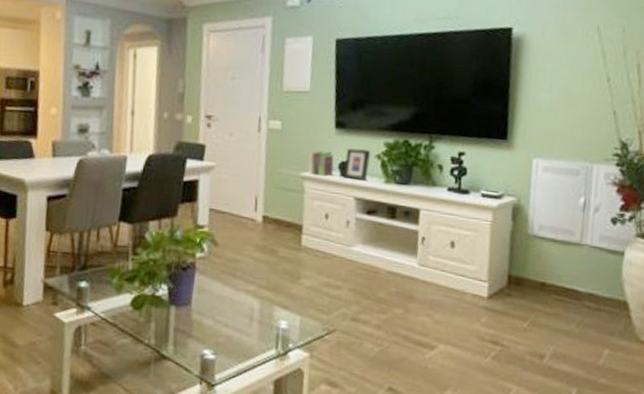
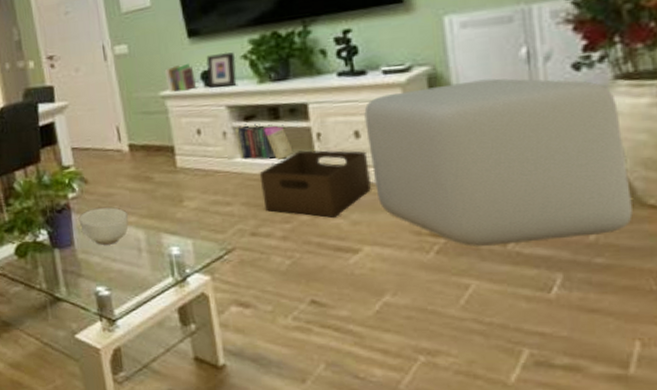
bowl: none [200,272,249,310] -> present [78,207,129,245]
books: none [356,217,401,256] -> present [235,124,294,161]
storage basket: none [368,250,456,315] -> present [259,150,371,218]
pouf: none [458,215,635,360] -> present [364,78,633,246]

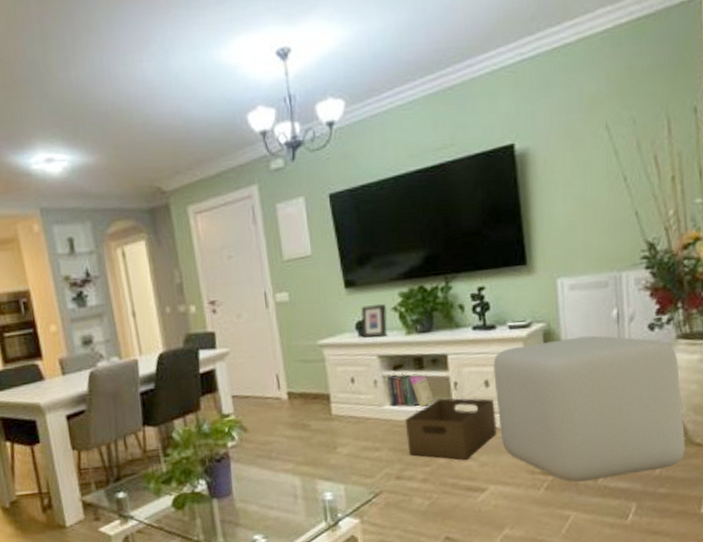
bowl: present [78,207,129,245] -> none [237,455,286,493]
books: present [164,63,197,93] -> none [322,313,352,342]

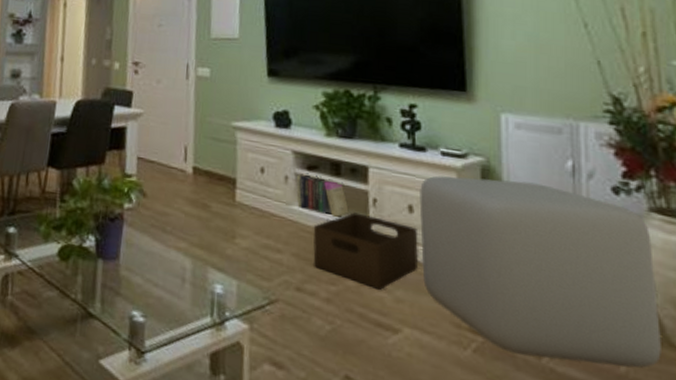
picture frame: present [361,303,388,338] -> none [279,97,309,133]

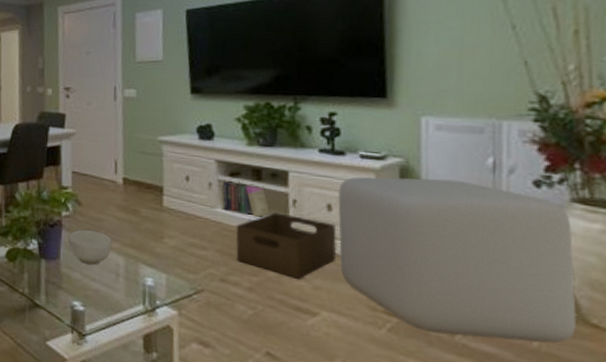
bowl: none [129,225,180,268] -> present [67,229,113,265]

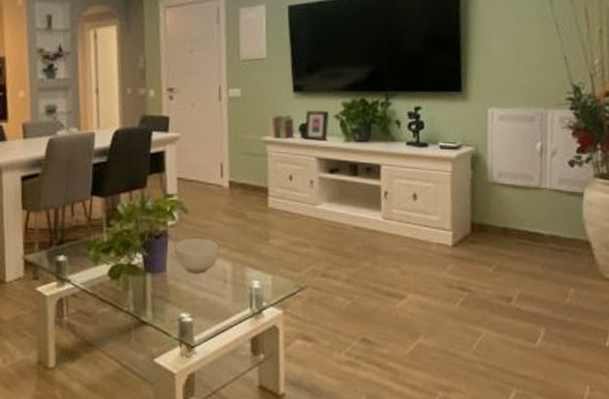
books: none [164,115,193,141] -> present [269,114,295,140]
picture frame: none [203,112,230,143] -> present [305,110,330,140]
books: present [220,179,270,218] -> none [321,176,365,212]
storage basket: present [235,212,336,279] -> none [335,205,420,266]
pouf: present [338,177,576,343] -> none [422,164,596,301]

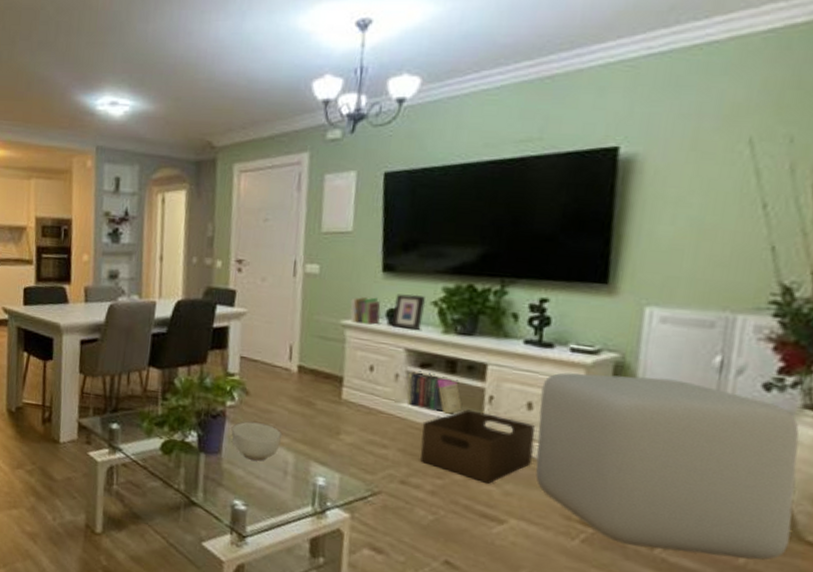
books: none [321,176,365,212] -> present [406,370,462,415]
storage basket: none [335,205,420,266] -> present [420,409,535,484]
pouf: none [422,164,596,301] -> present [535,372,800,560]

